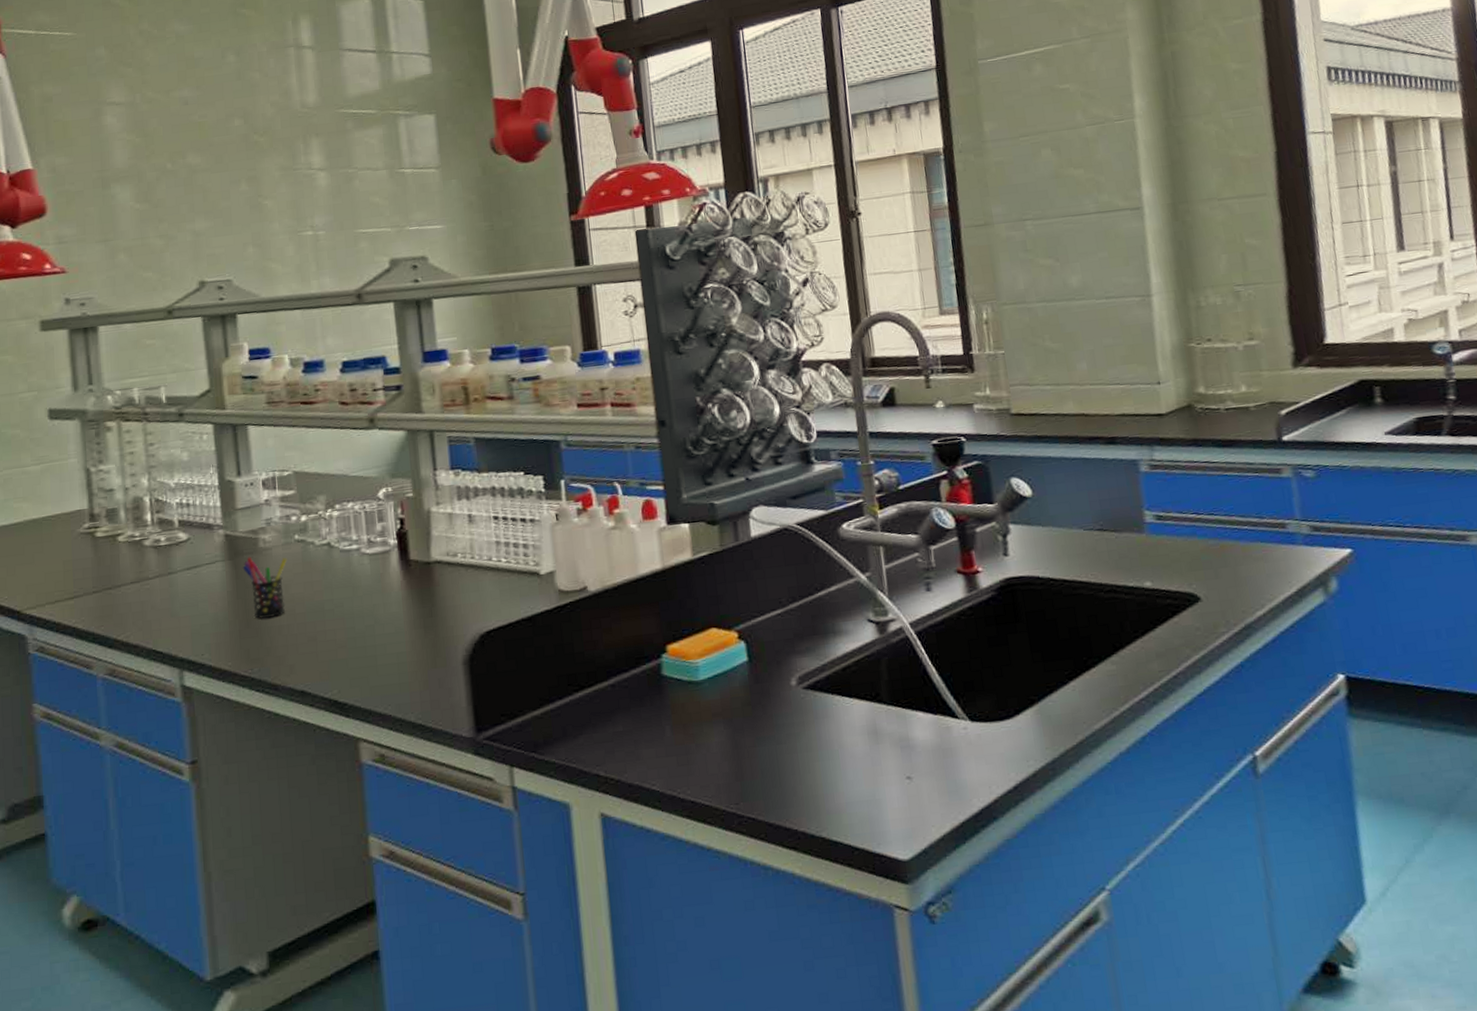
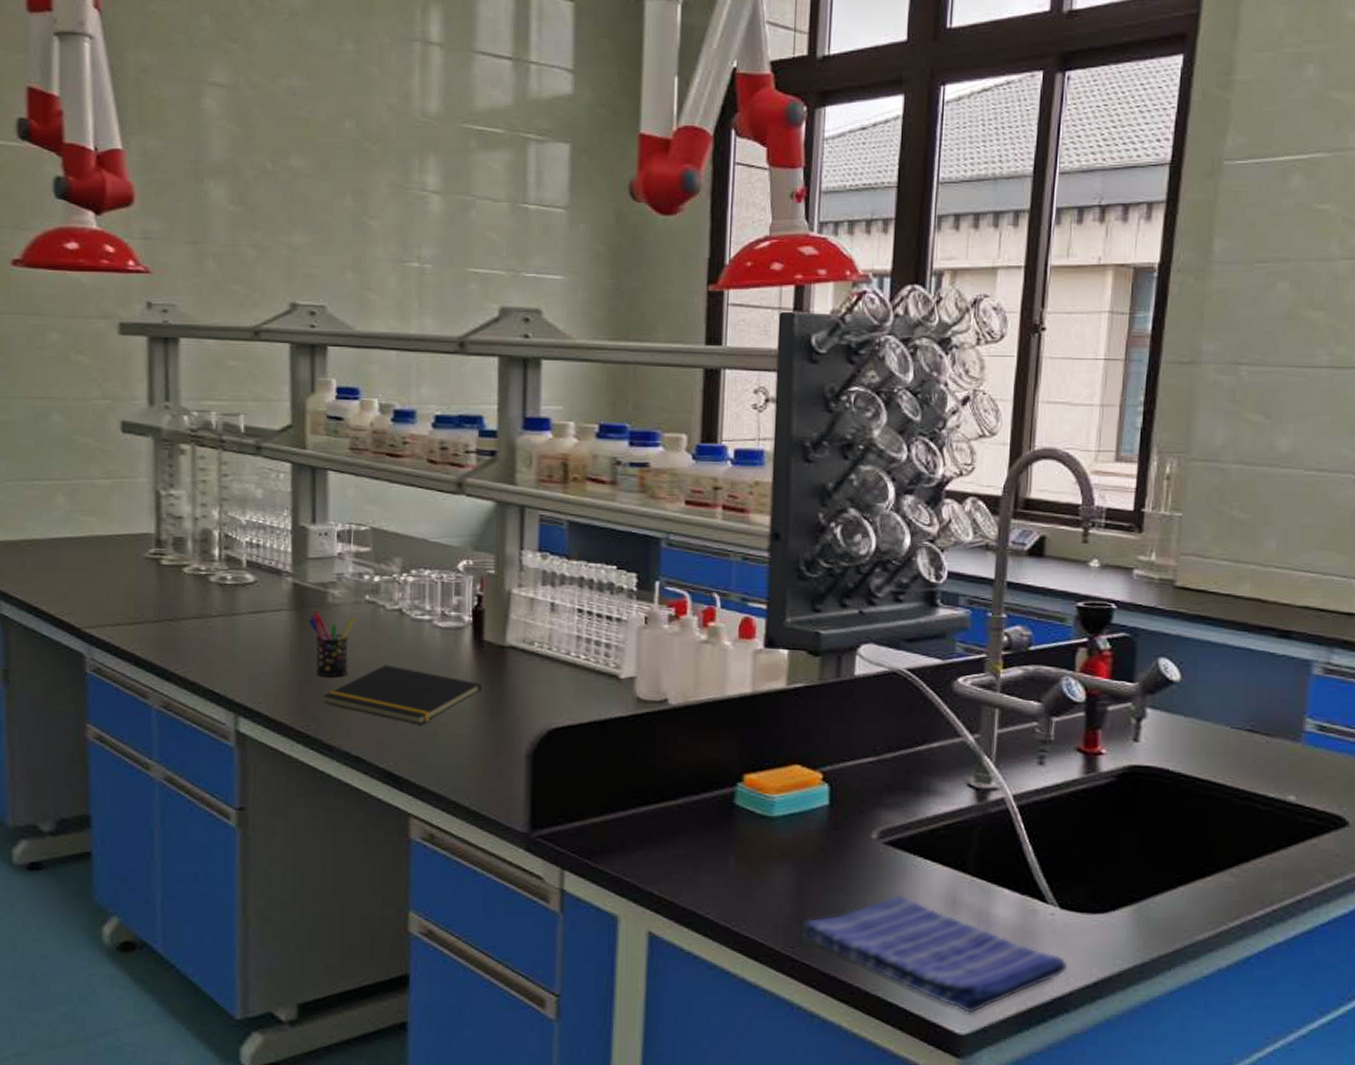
notepad: none [263,597,415,650] -> present [323,665,483,725]
dish towel: none [742,734,989,839] -> present [802,894,1068,1015]

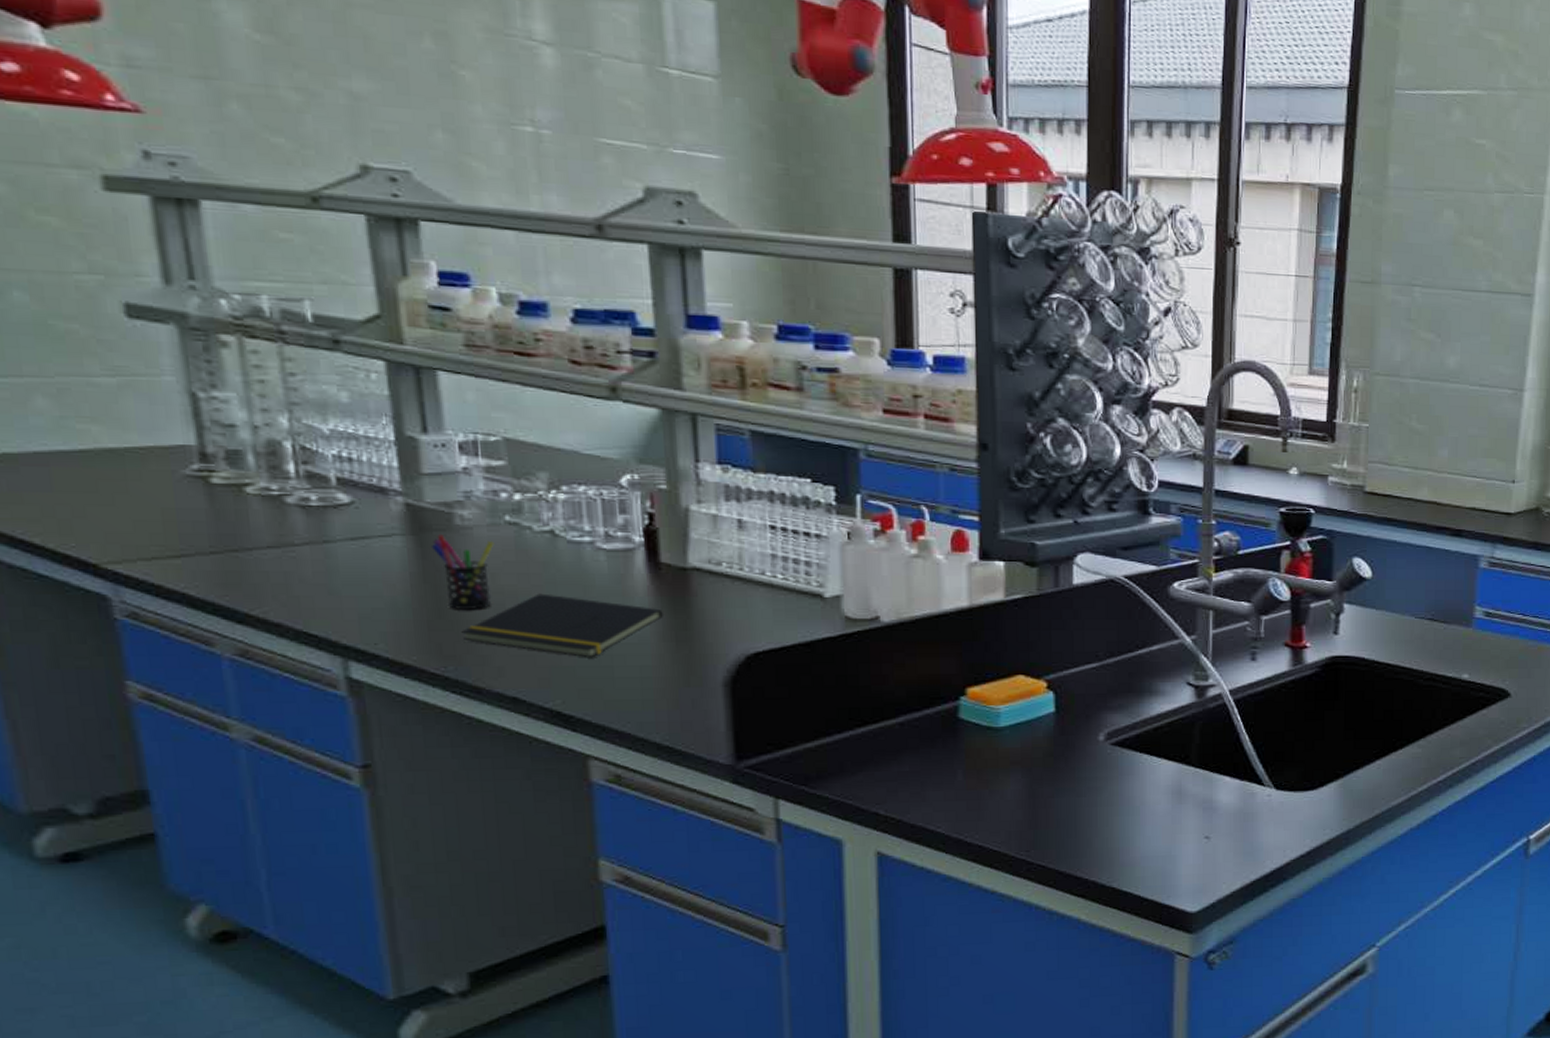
dish towel: present [802,894,1068,1015] -> none [1036,791,1285,893]

